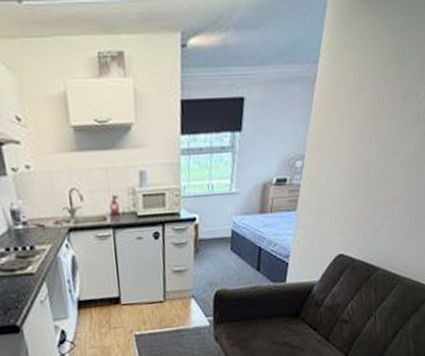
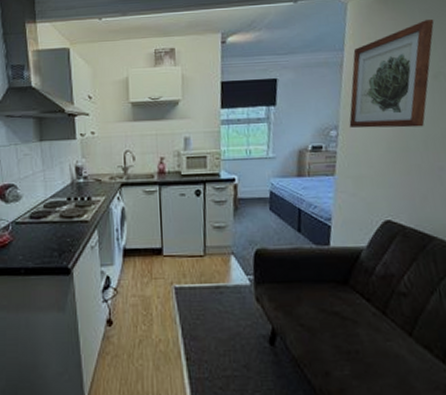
wall art: none [315,27,414,158] -> present [349,20,434,128]

